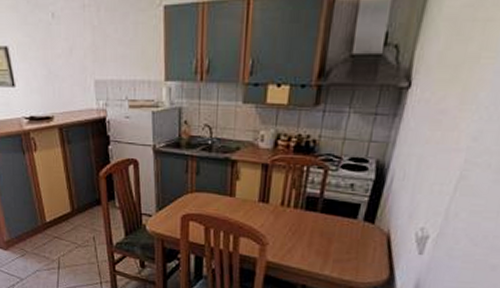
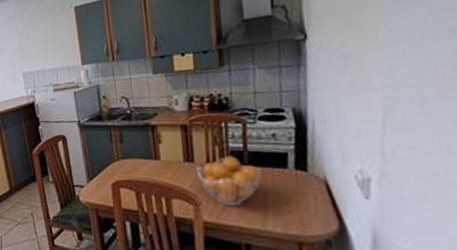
fruit basket: none [269,201,333,250] -> present [195,156,262,206]

